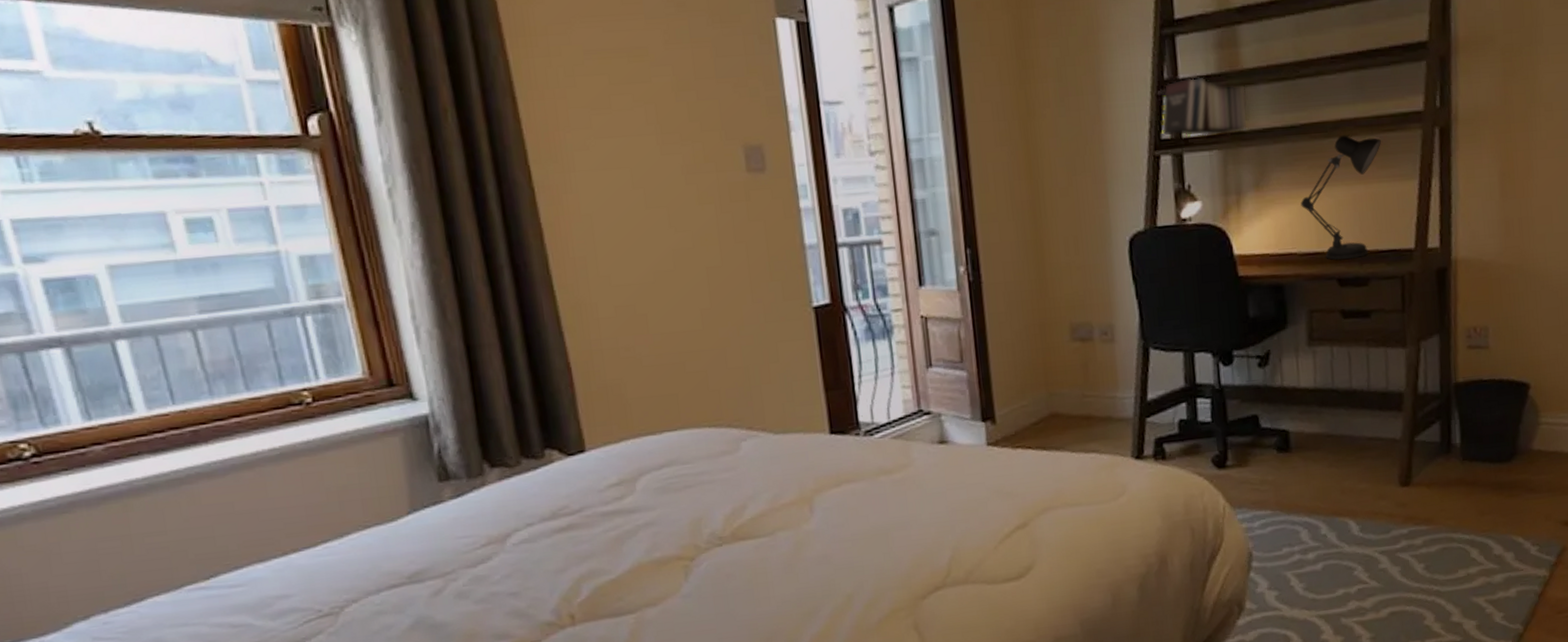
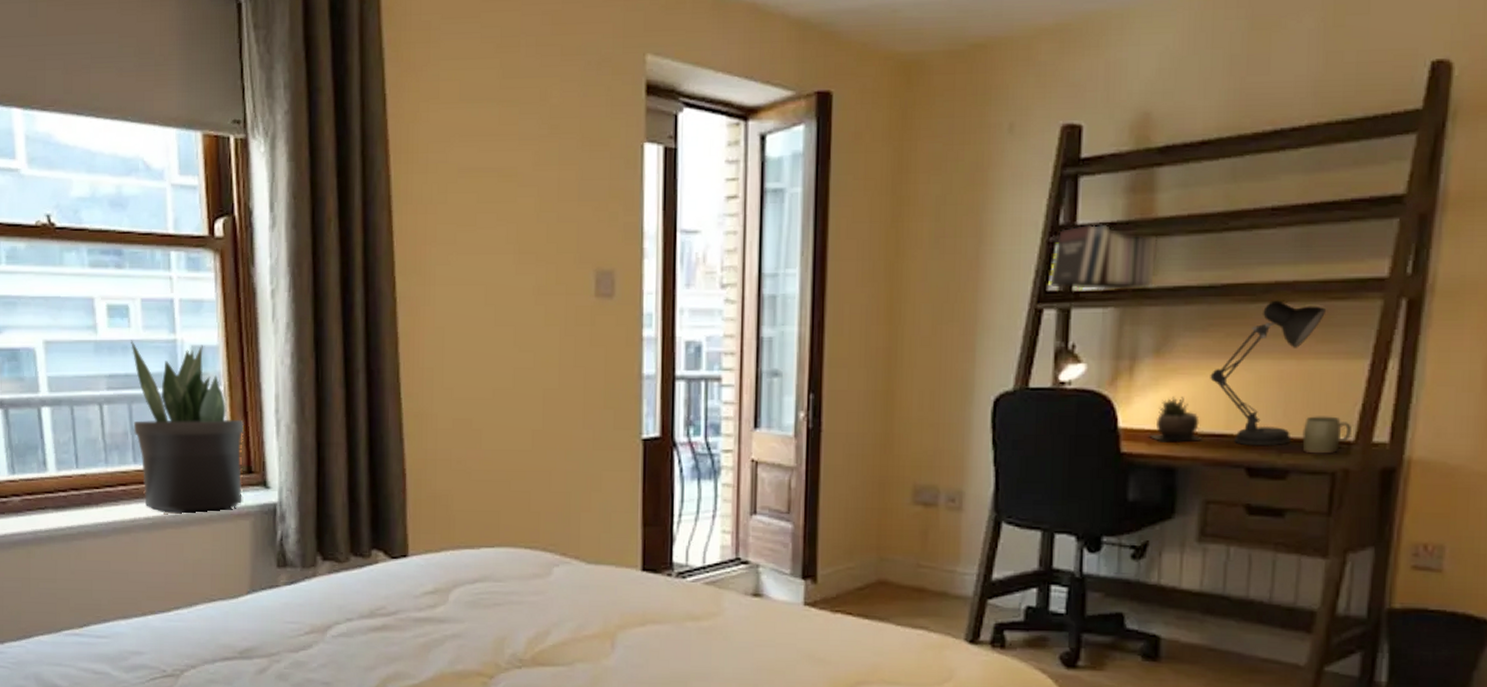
planter: none [221,254,387,442] -> present [131,340,244,514]
succulent plant: none [1259,223,1301,264] -> present [1149,397,1202,443]
mug: none [1375,229,1412,262] -> present [1302,416,1352,454]

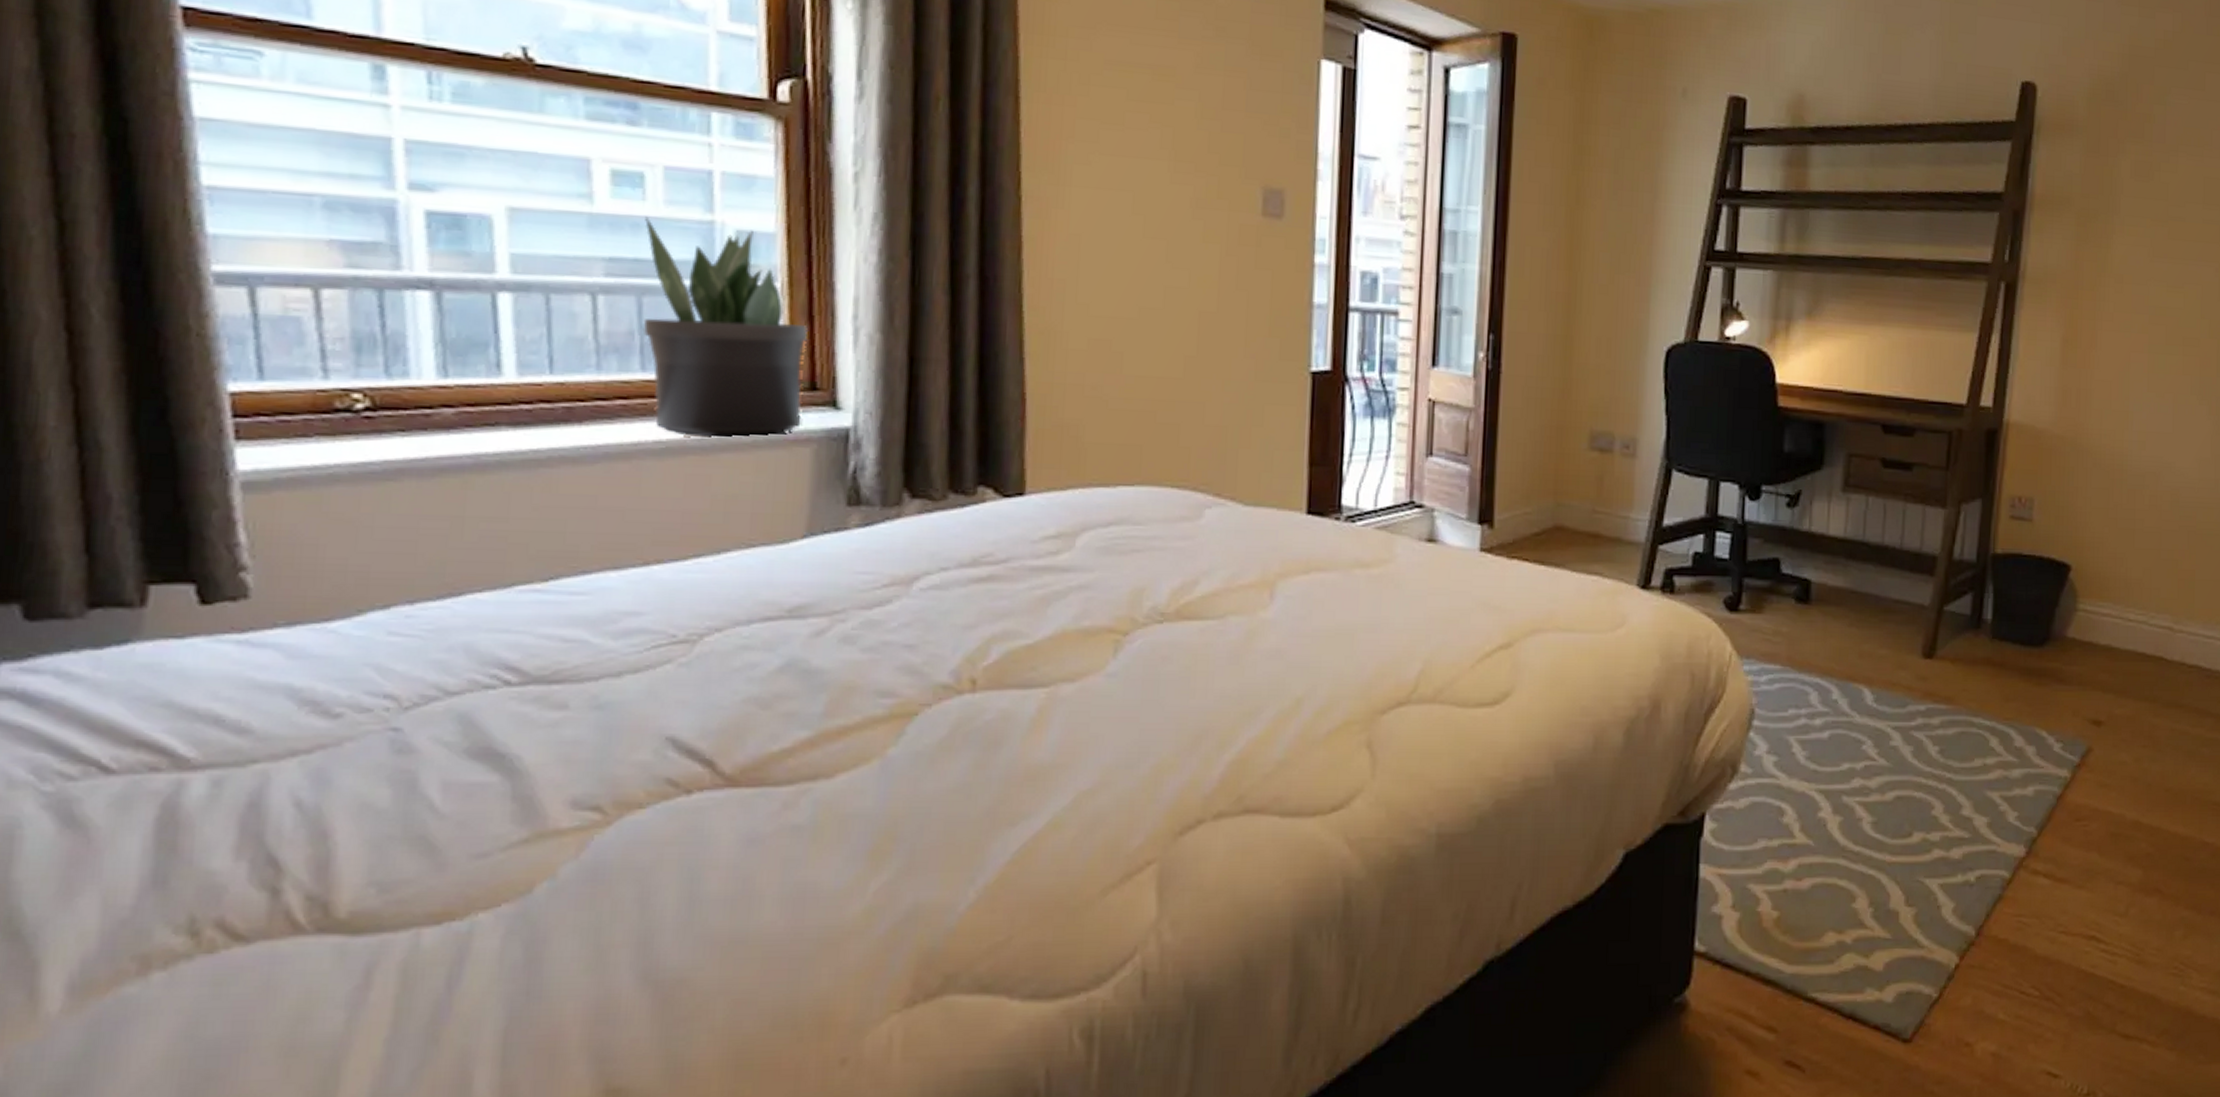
books: present [1049,224,1157,291] -> none [1716,190,1809,256]
succulent plant: present [1149,397,1202,443] -> none [1802,357,1846,399]
desk lamp: present [1210,300,1325,445] -> none [1853,275,1944,405]
mug: present [1302,416,1352,454] -> none [1926,380,1964,415]

